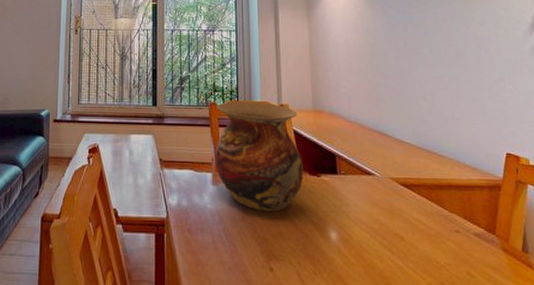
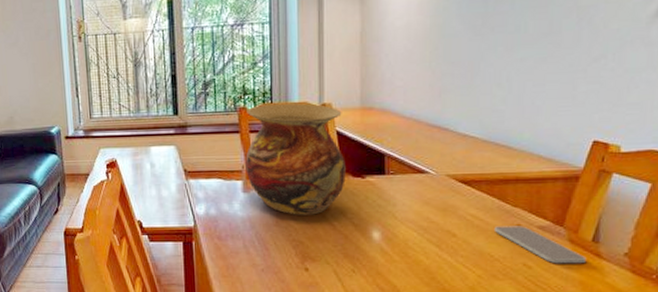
smartphone: none [437,231,521,275] -> present [495,226,587,264]

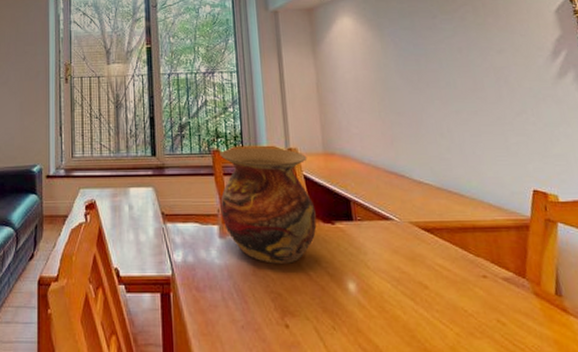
smartphone: present [495,226,587,264] -> none [463,277,556,320]

